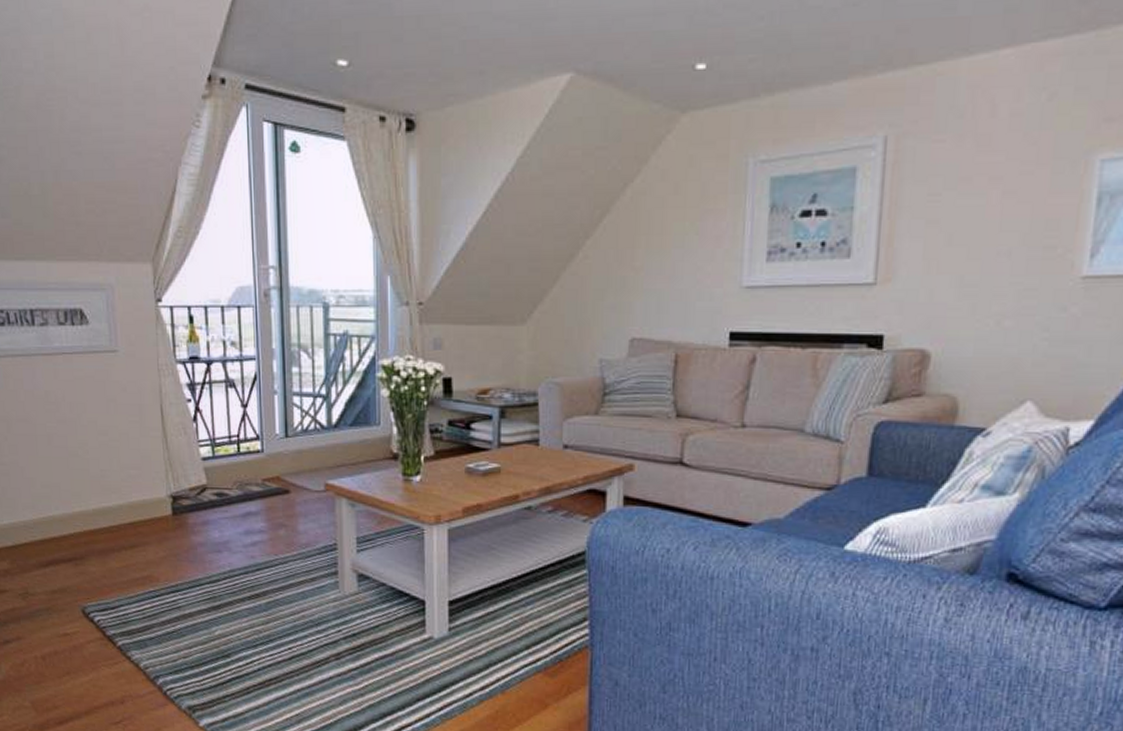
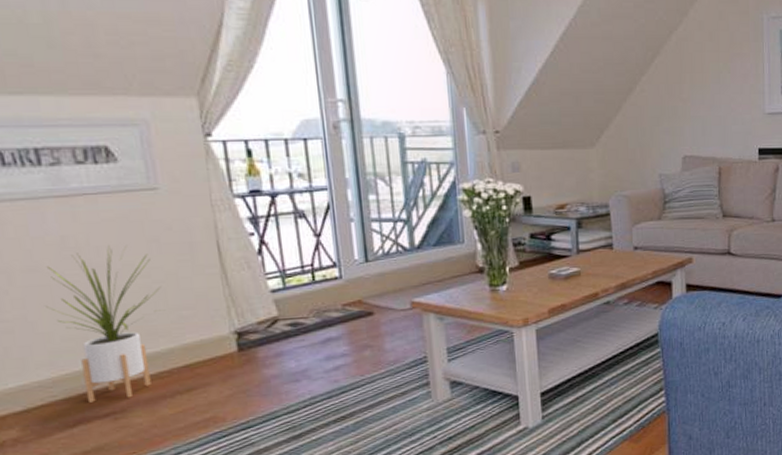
house plant: none [32,402,115,547] -> present [46,245,161,403]

